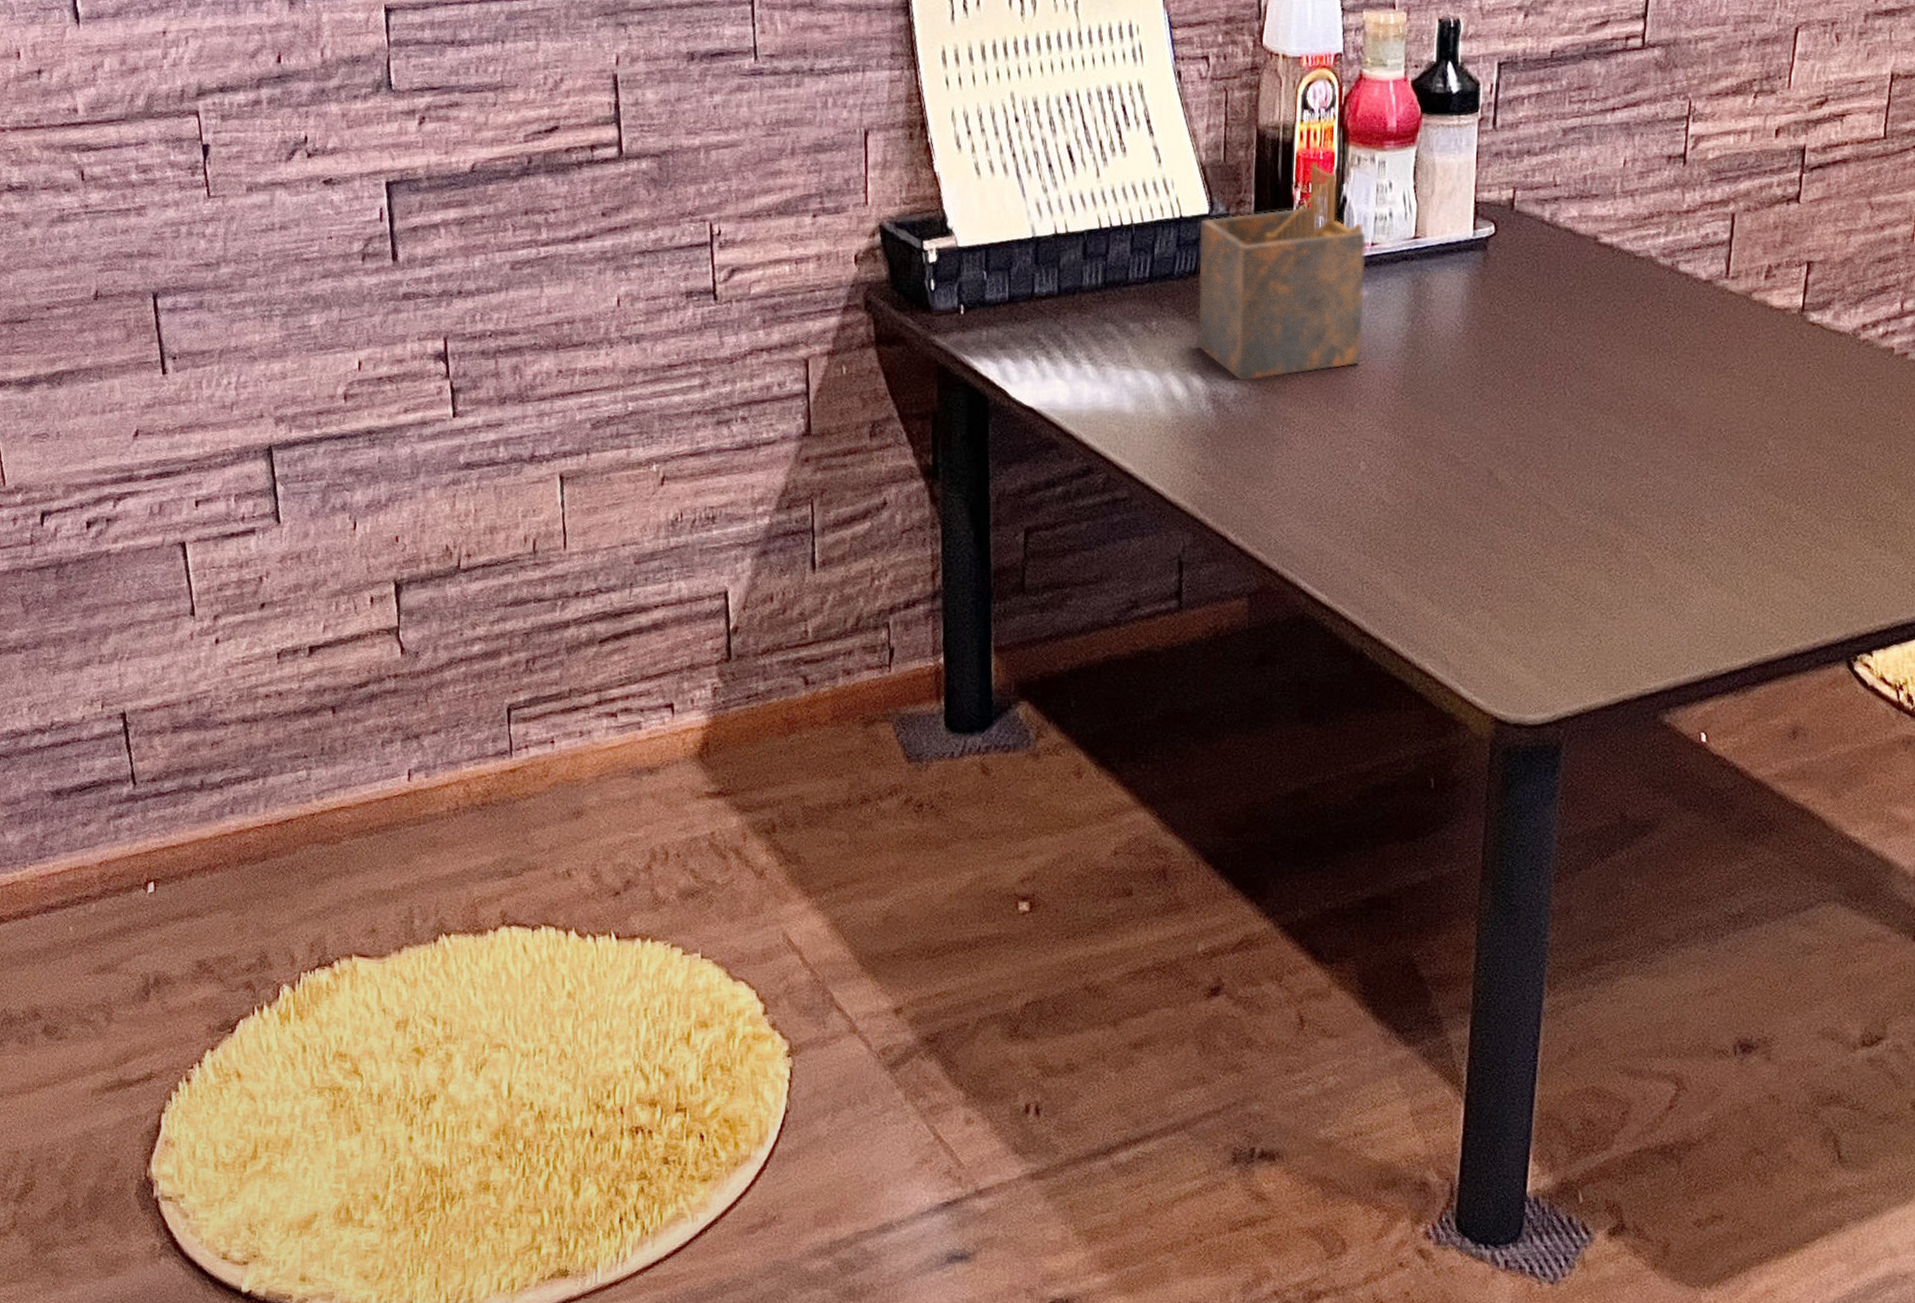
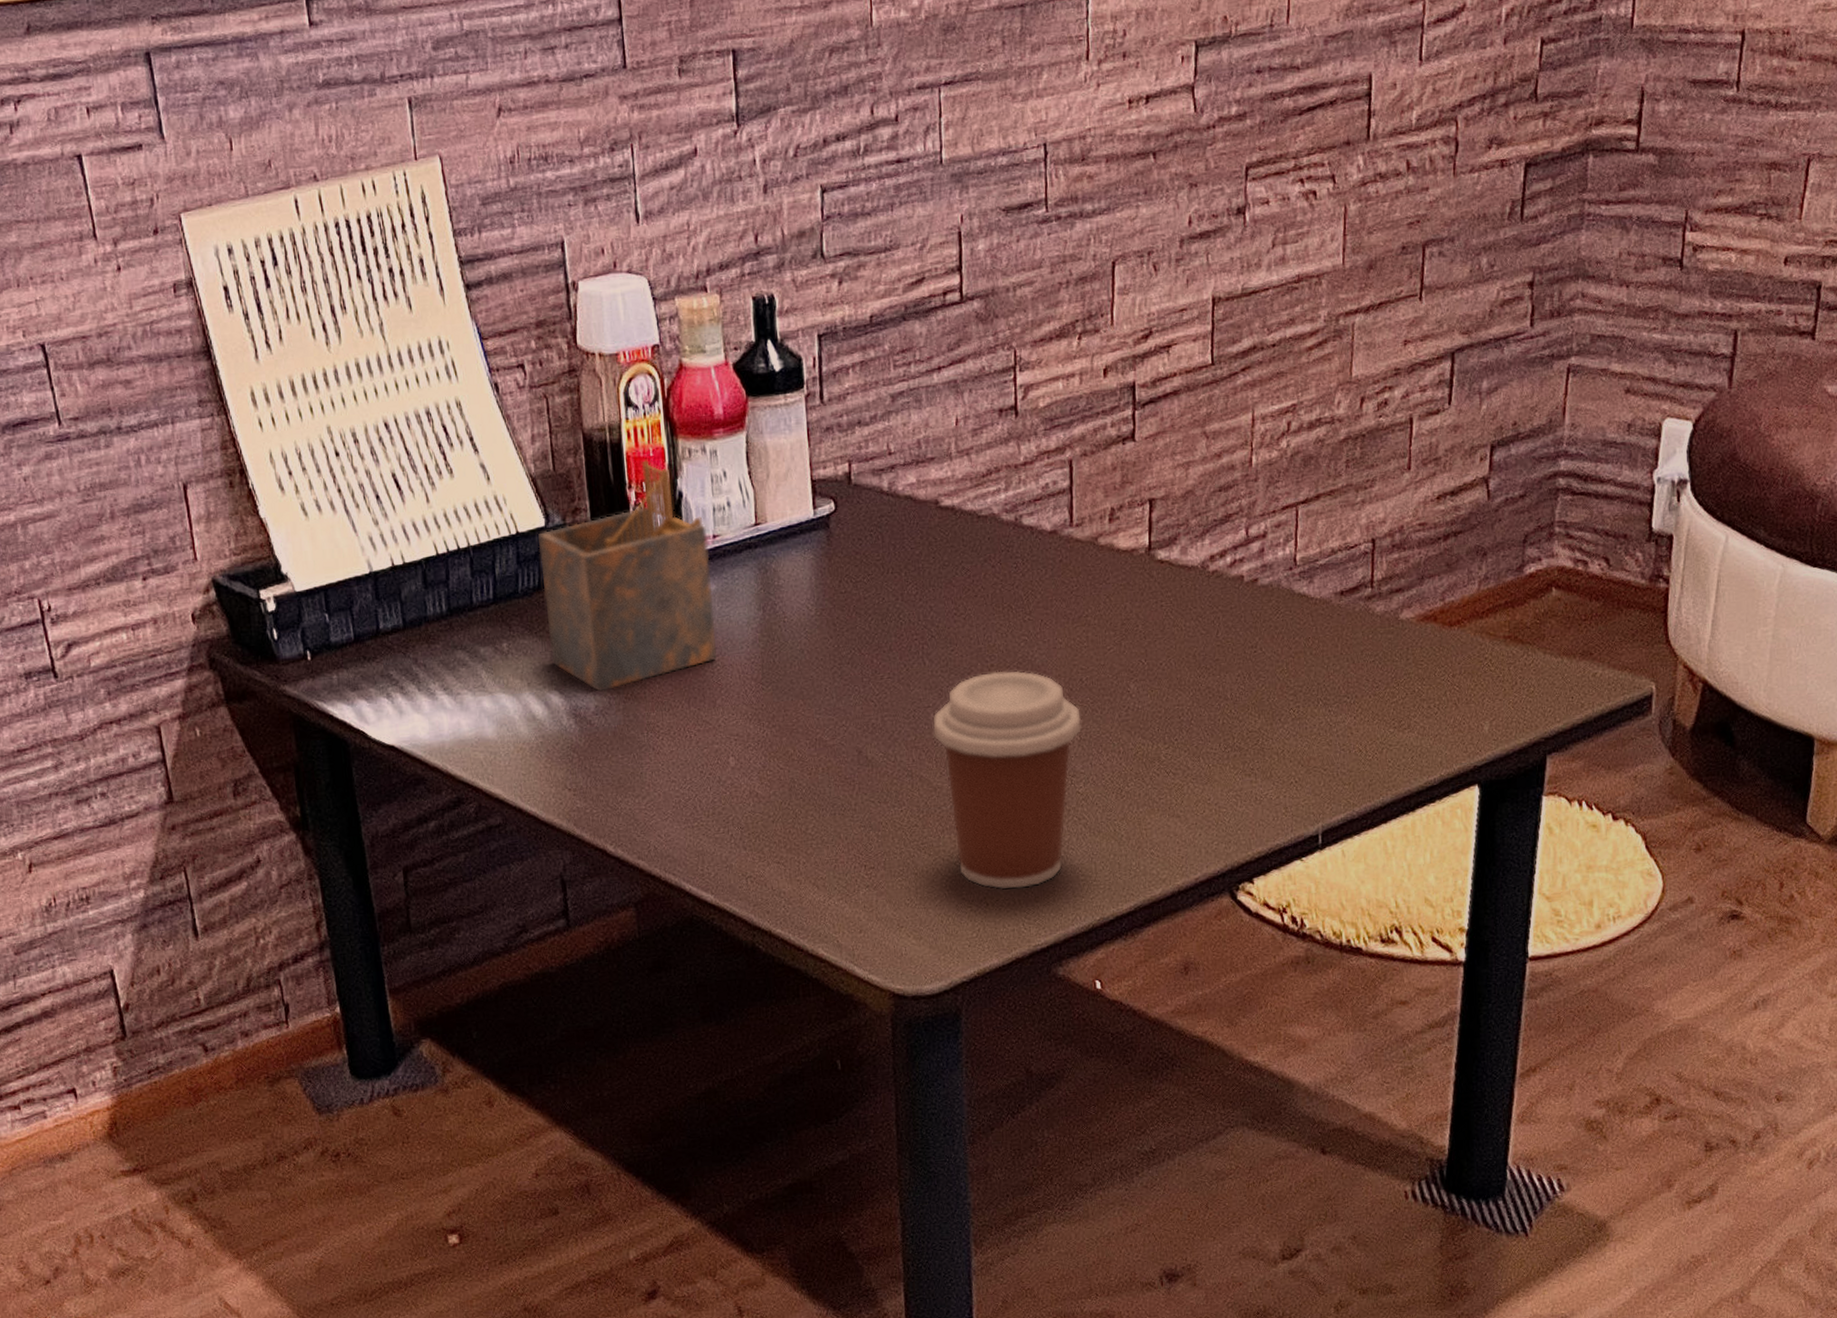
coffee cup: none [1566,410,1716,630] -> present [932,670,1082,890]

